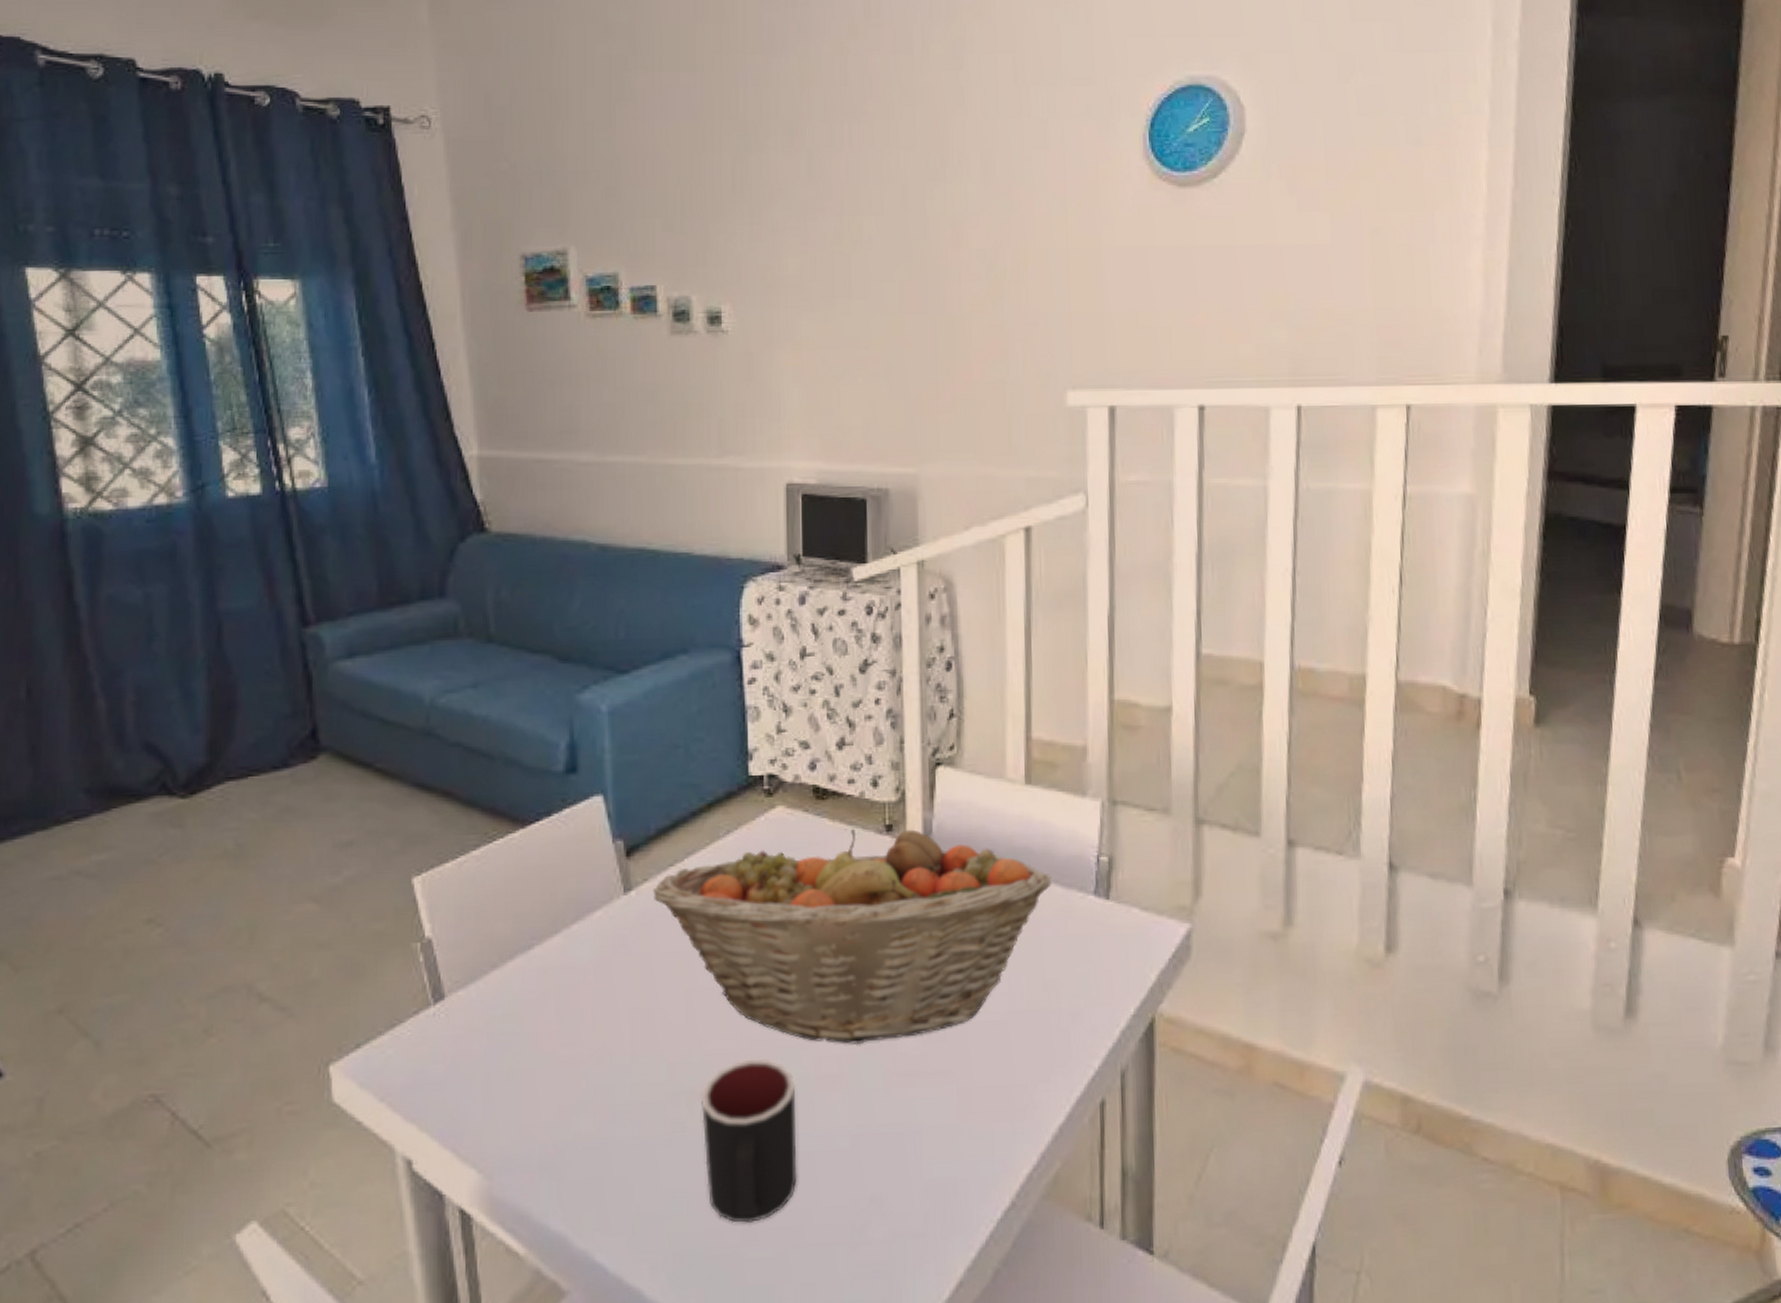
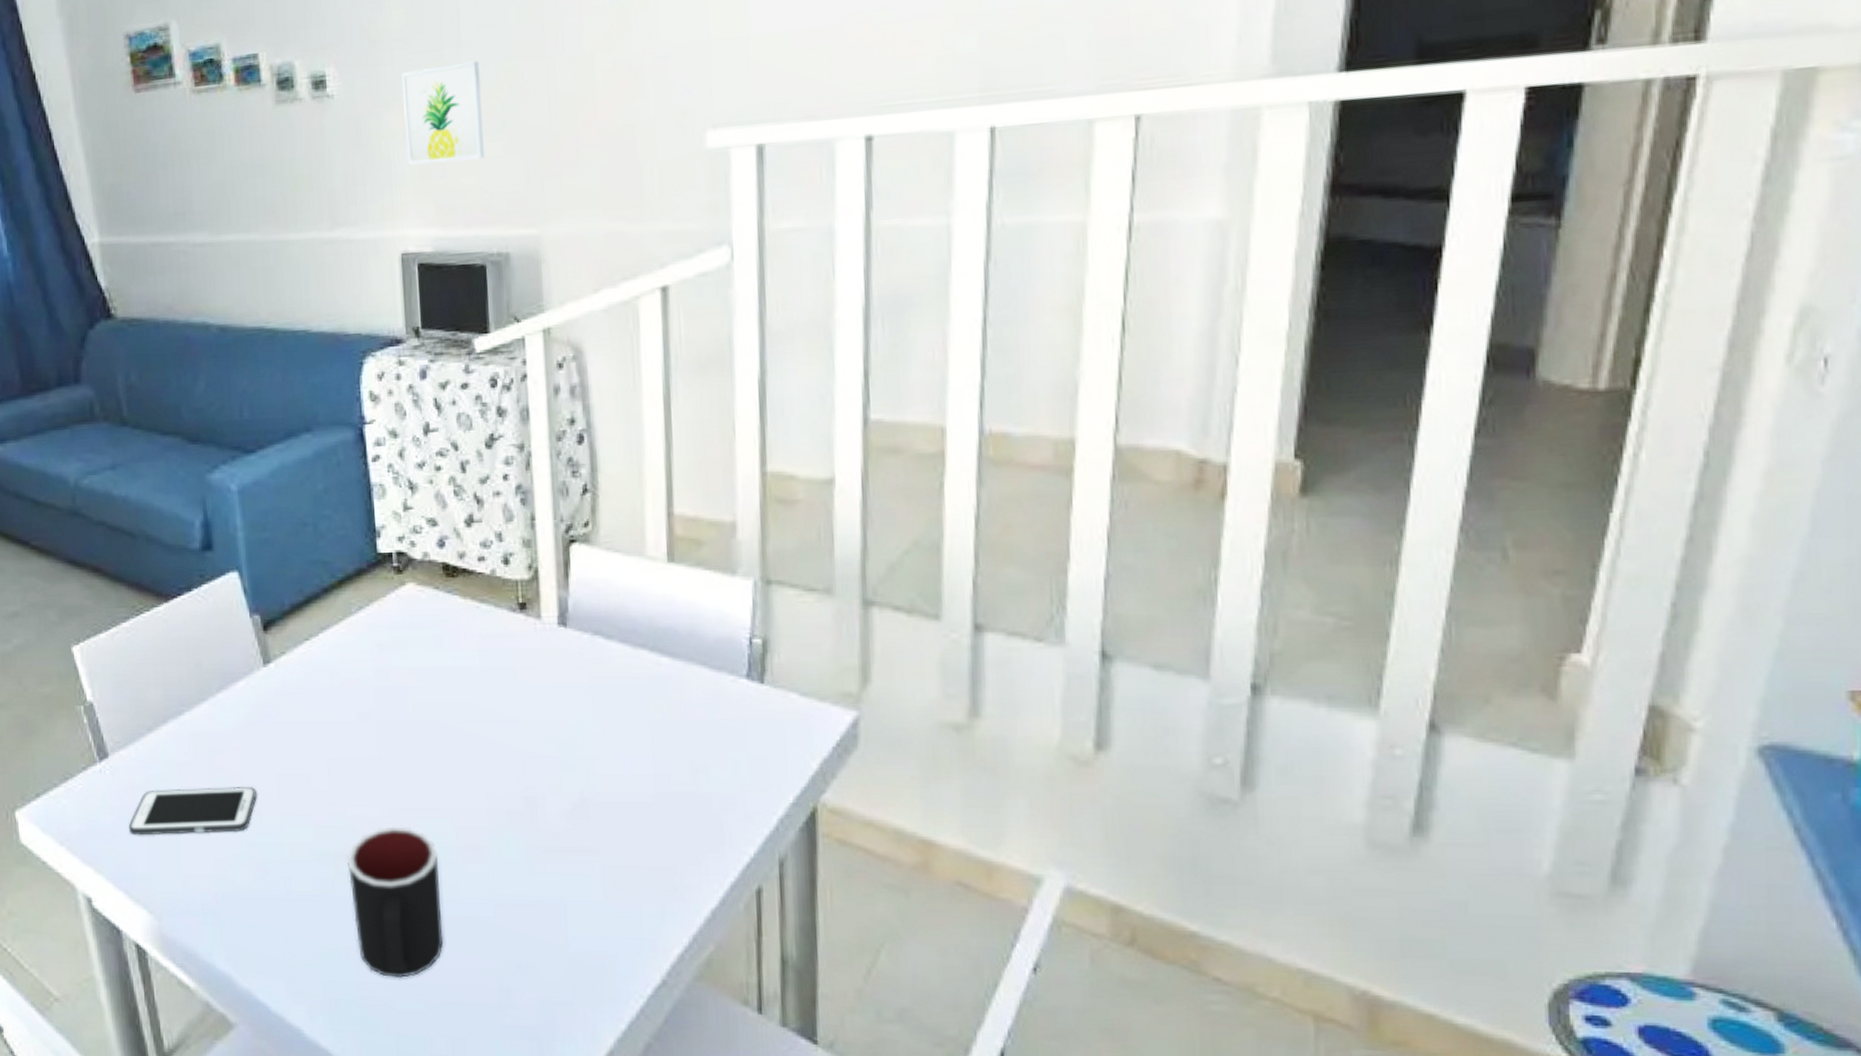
cell phone: none [461,1023,608,1085] -> present [128,786,257,836]
fruit basket: present [653,828,1052,1045] -> none [291,606,699,819]
wall art: none [795,311,869,402] -> present [402,60,484,166]

